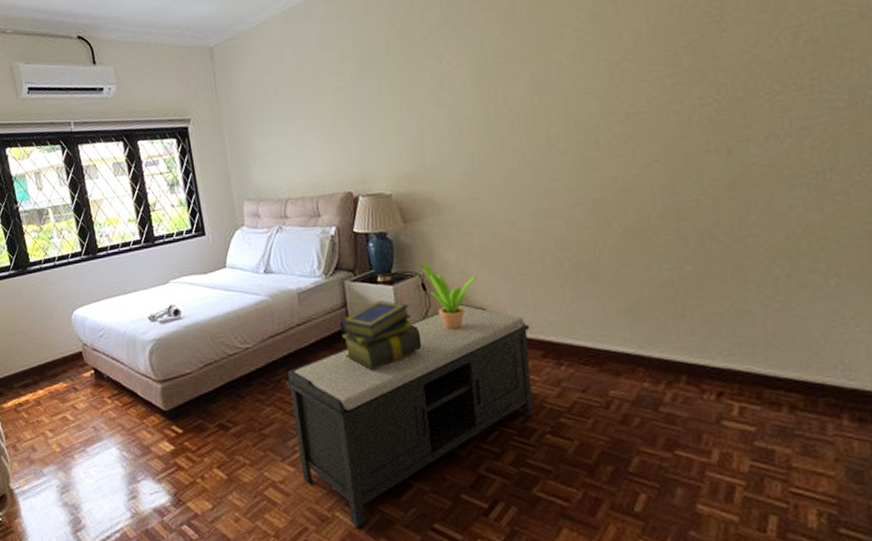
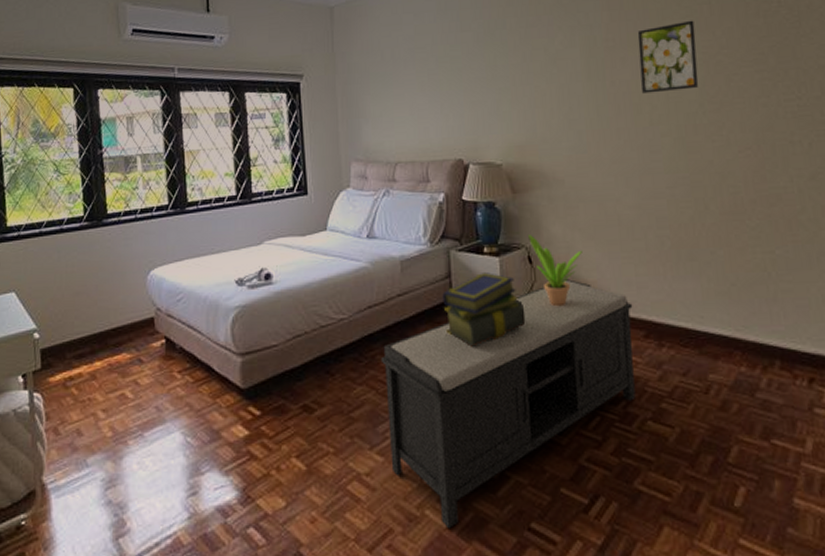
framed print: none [532,24,602,111] -> present [637,20,699,94]

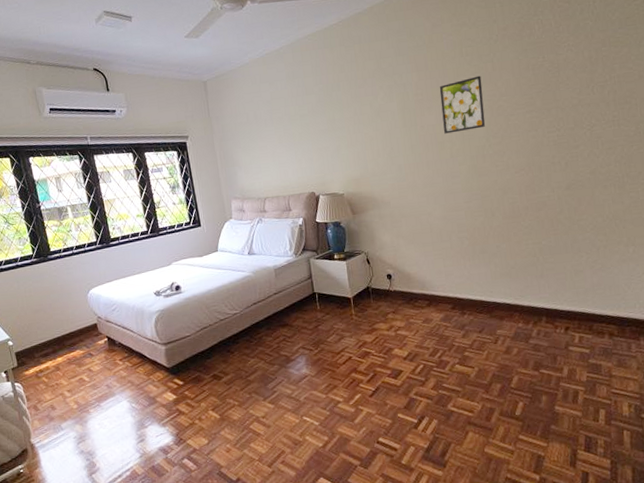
bench: present [380,279,636,528] -> none [266,273,447,447]
stack of books: present [442,273,526,347] -> none [307,272,368,325]
potted plant: present [528,235,582,307] -> none [366,243,406,293]

